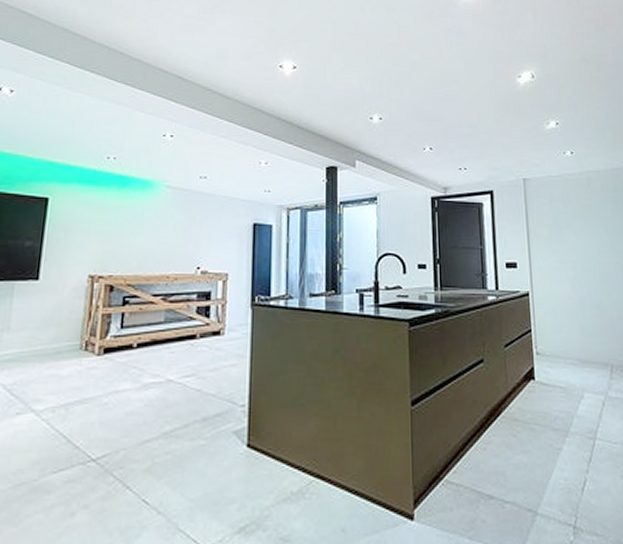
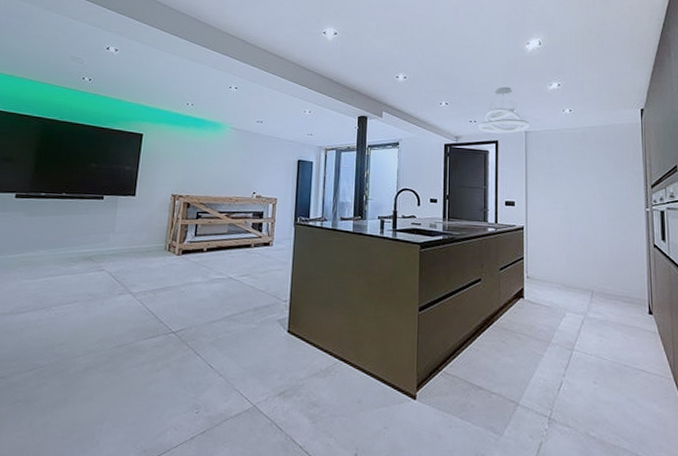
pendant light: none [469,126,527,182] -> present [479,86,529,133]

